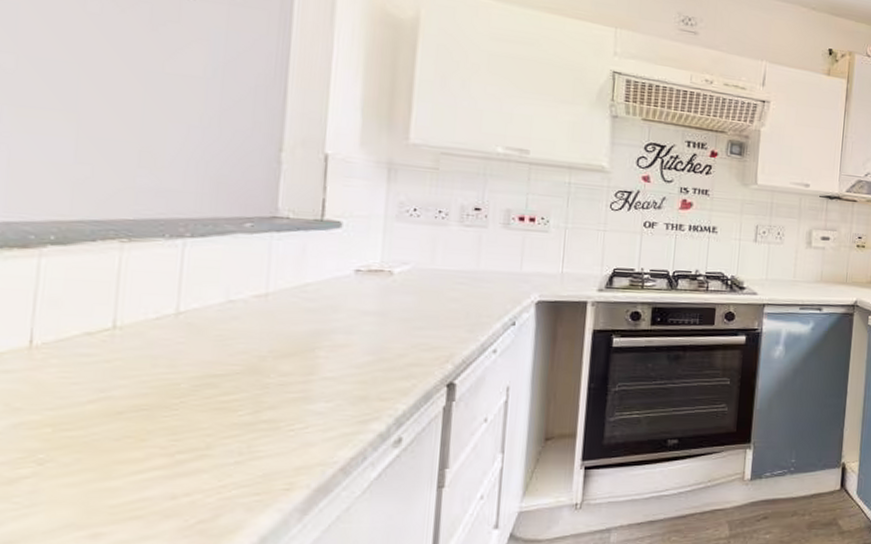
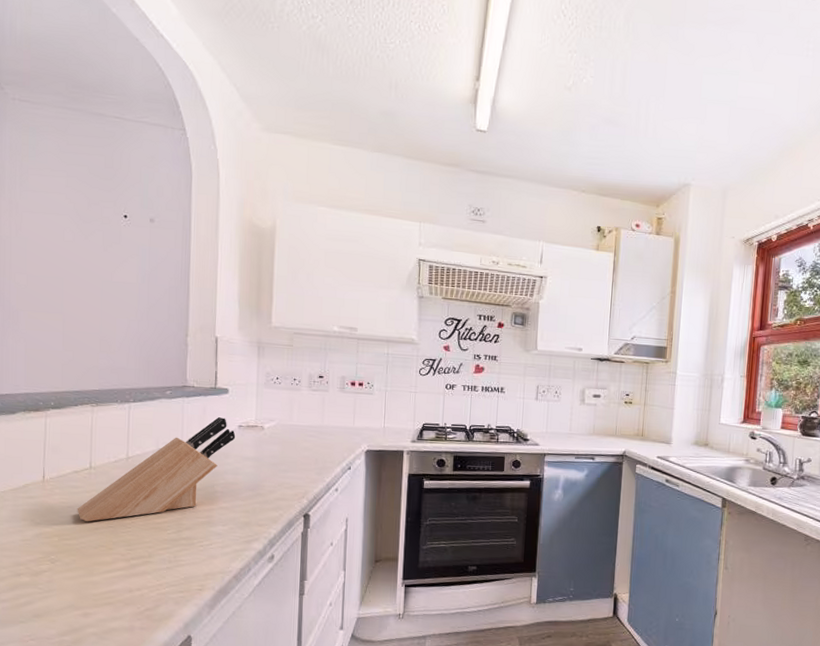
knife block: none [87,259,351,404] -> present [77,417,236,522]

